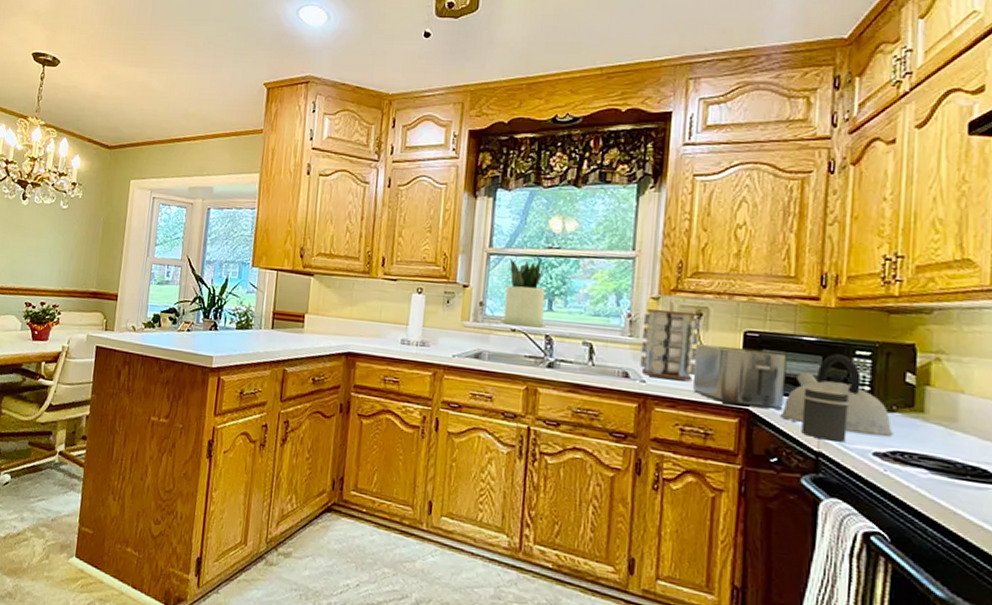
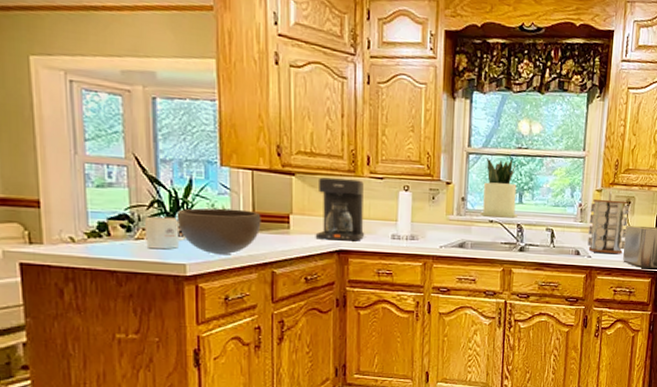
mug: none [185,311,217,342] -> present [144,216,187,250]
bowl: none [211,304,280,350] -> present [176,208,261,255]
coffee maker: none [326,278,377,345] -> present [315,177,365,241]

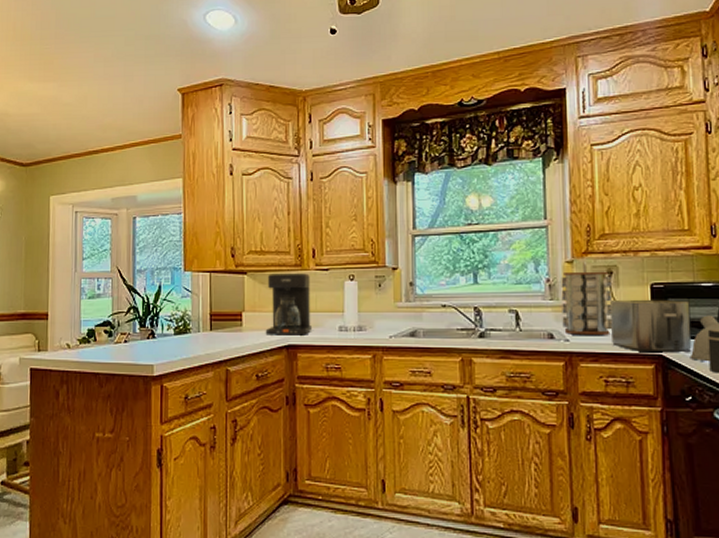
mug: present [144,216,187,250] -> none [122,321,155,352]
bowl: present [176,208,261,255] -> none [147,310,217,355]
planter: present [480,158,517,218] -> none [431,236,473,301]

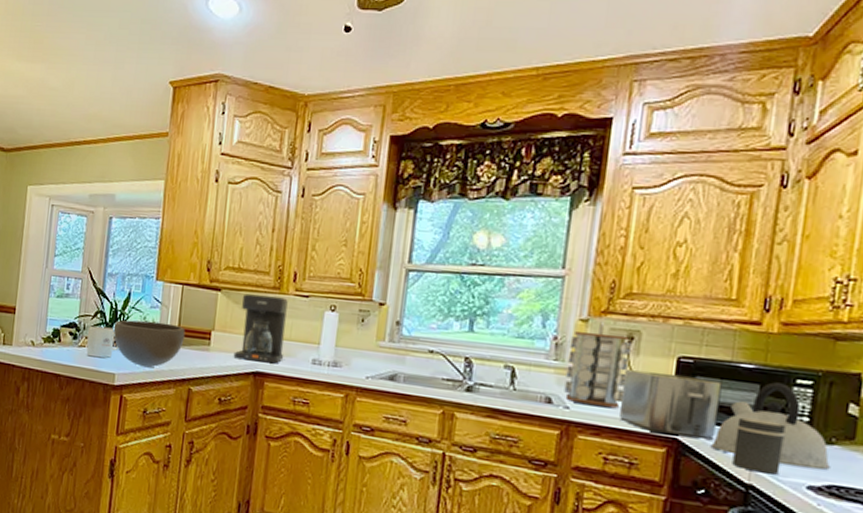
mug: none [122,321,155,352] -> present [86,325,119,358]
bowl: none [147,310,217,355] -> present [113,320,186,368]

